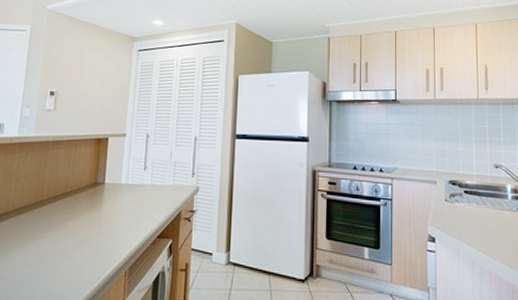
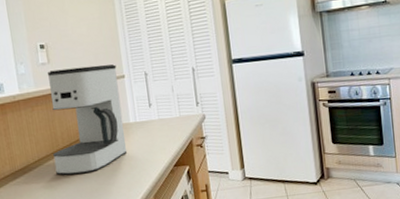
coffee maker: none [33,118,120,231] -> present [48,64,128,176]

